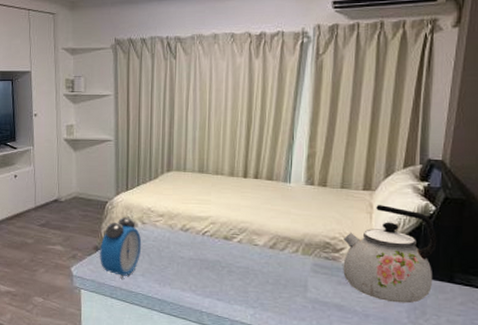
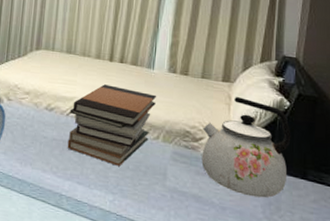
book stack: none [205,201,295,281] -> present [67,84,157,166]

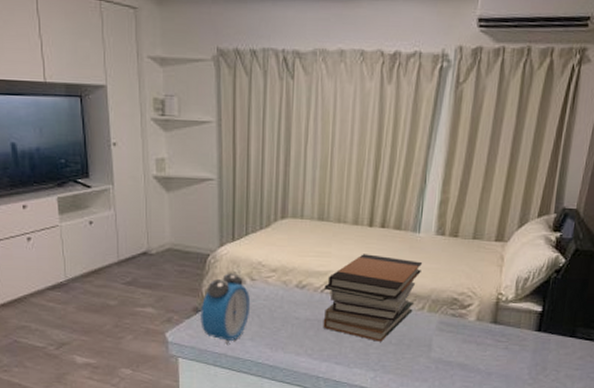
kettle: present [201,97,291,198] -> none [469,257,564,360]

